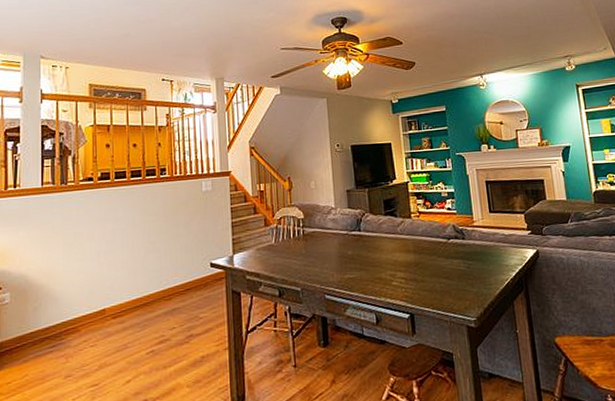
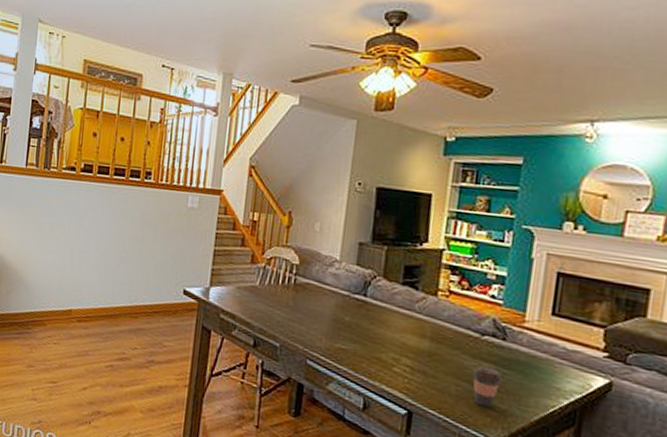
coffee cup: none [448,262,470,294] -> present [472,365,503,408]

